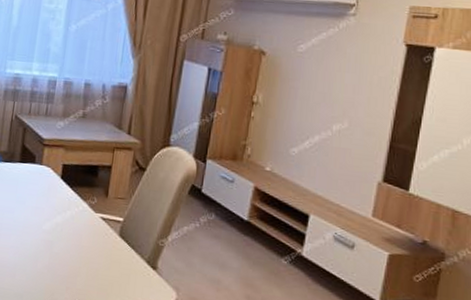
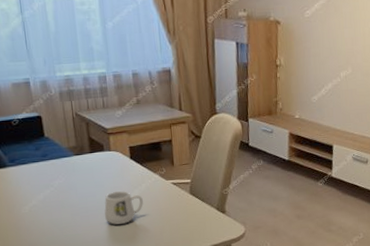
mug: none [17,212,64,254] -> present [104,191,143,225]

